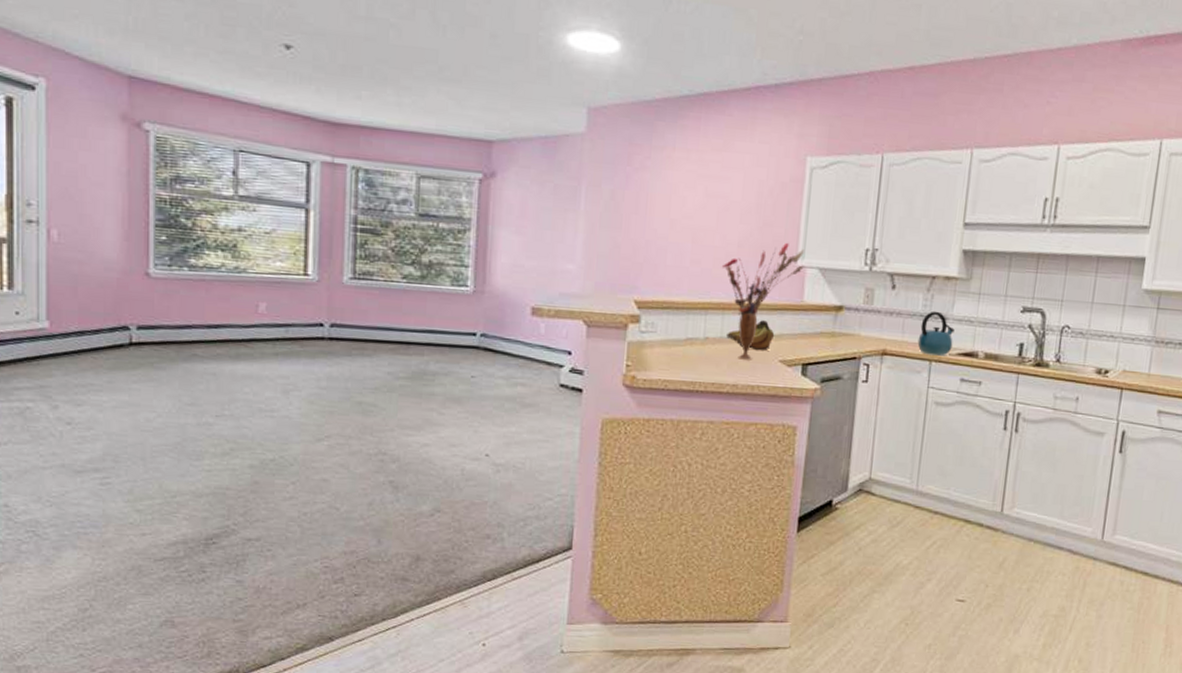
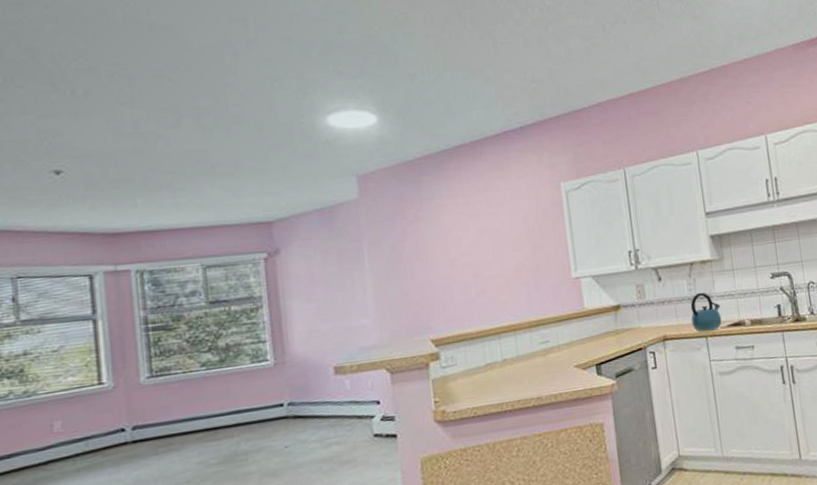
bouquet: present [721,242,804,360] -> none [505,259,578,373]
fruit: present [726,320,775,352] -> none [522,332,566,362]

